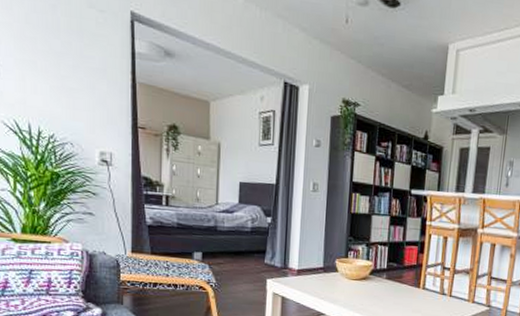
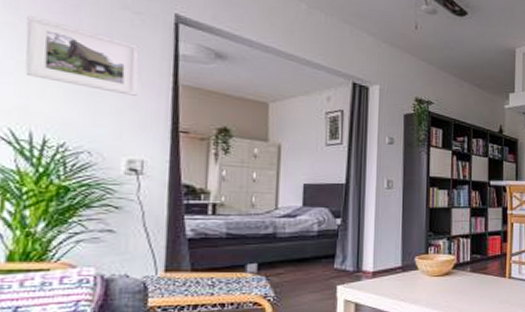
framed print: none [19,16,105,92] -> present [25,16,140,96]

